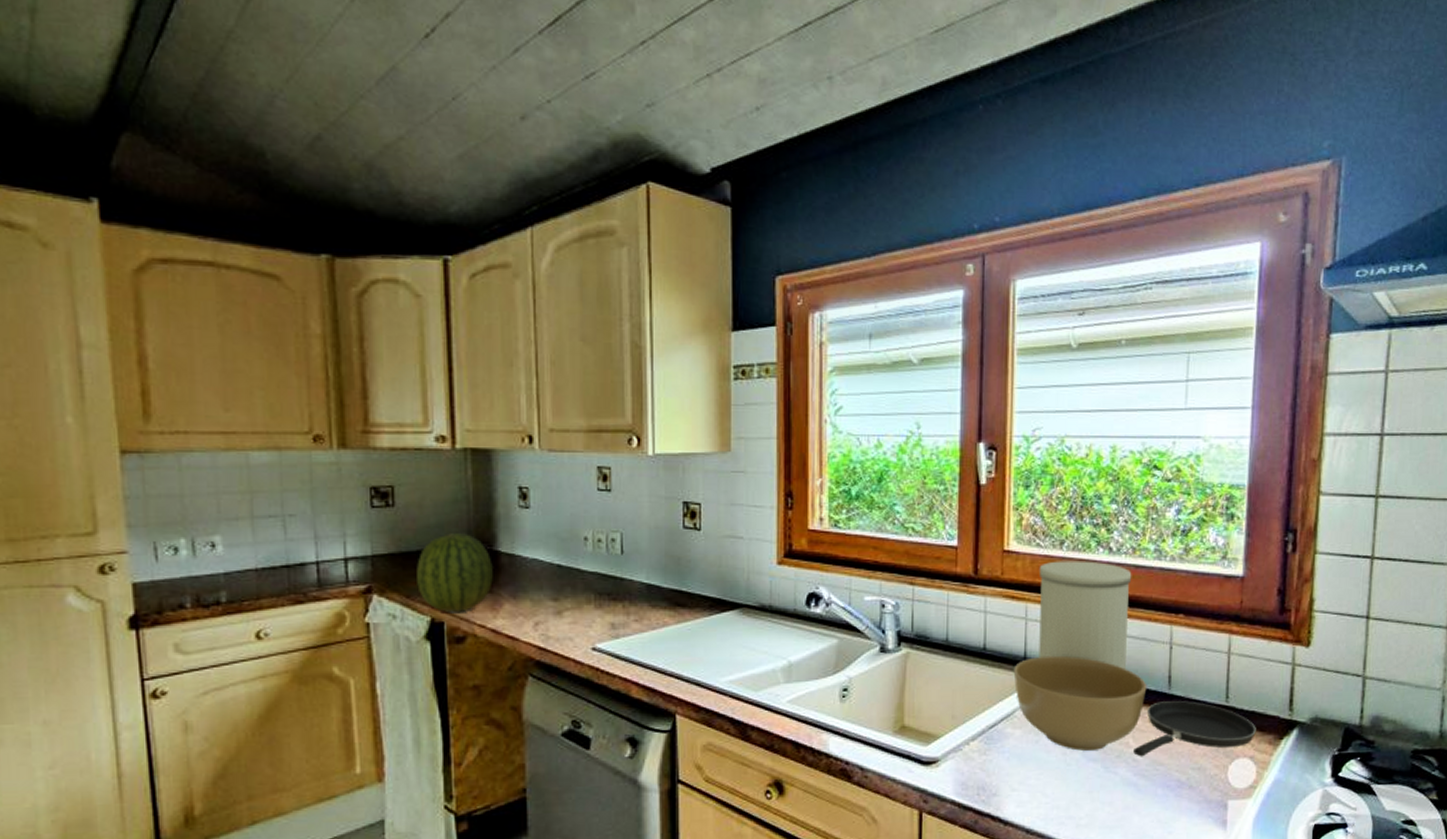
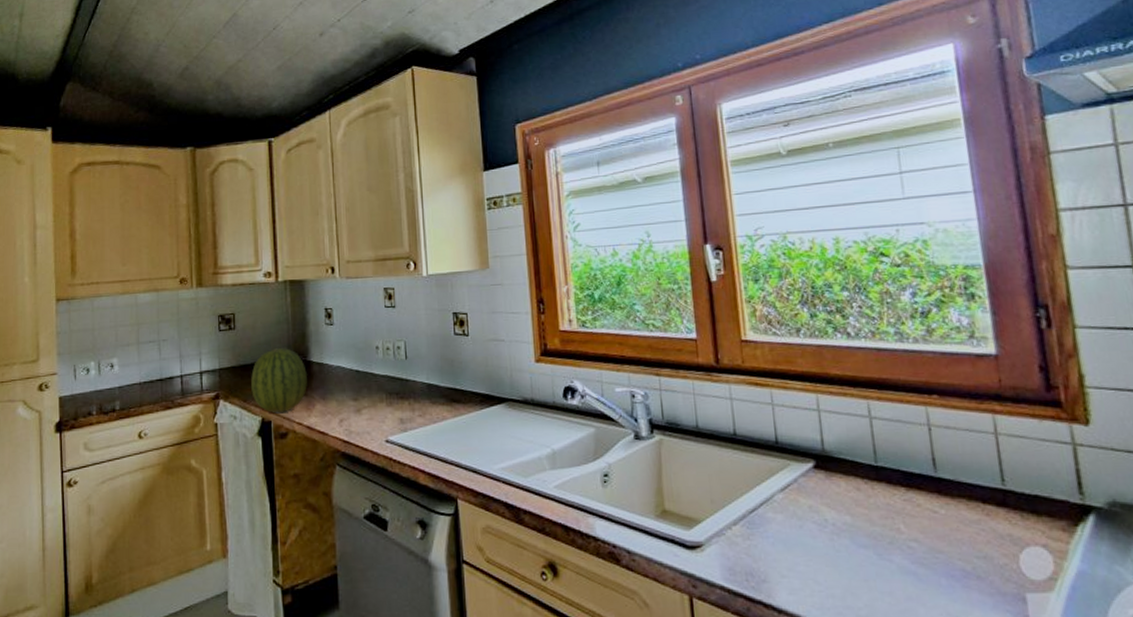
bowl: present [1013,655,1147,751] -> none [766,439,911,536]
canister: present [1038,561,1132,669] -> none [778,346,884,452]
frying pan: present [1133,701,1256,757] -> none [906,484,1044,544]

